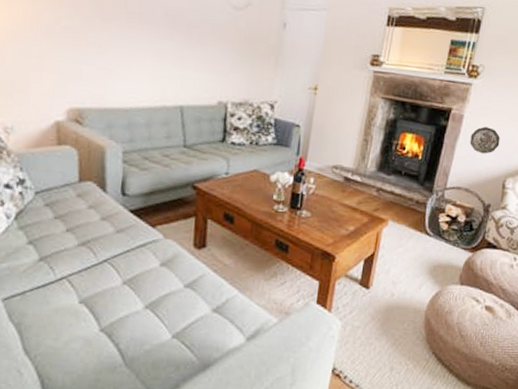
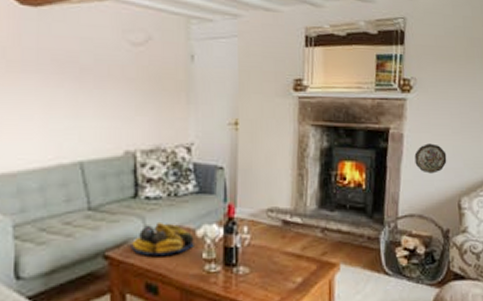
fruit bowl: none [215,164,268,193] -> present [130,221,194,256]

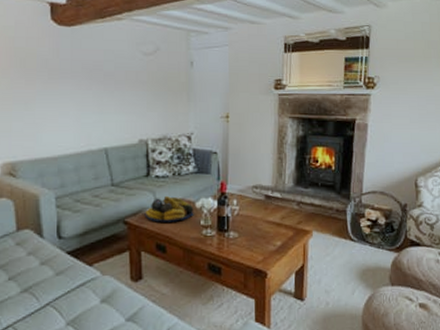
decorative plate: present [414,143,447,174] -> none [377,132,406,157]

